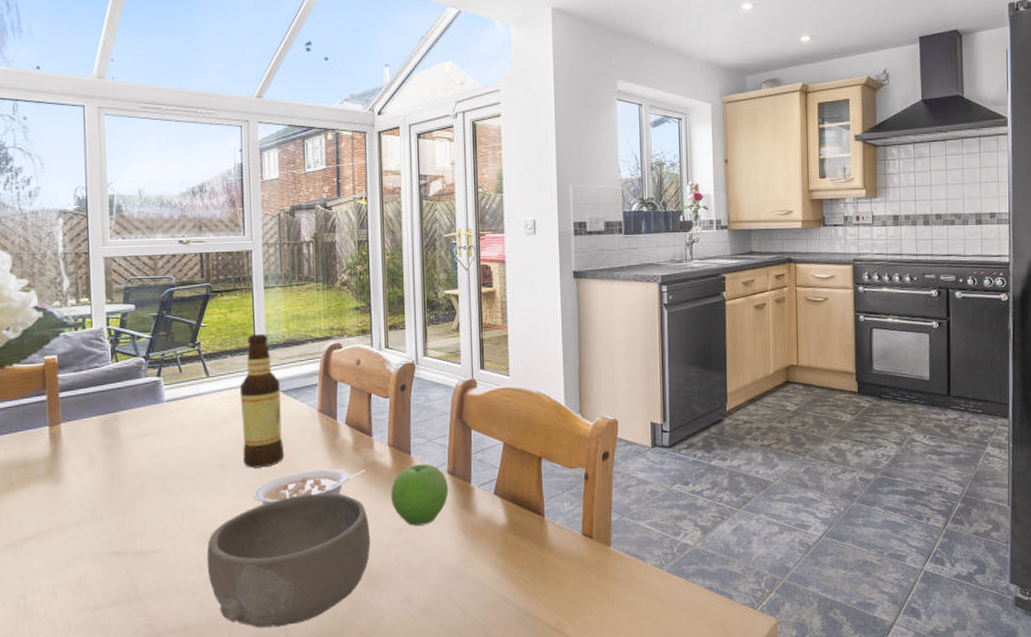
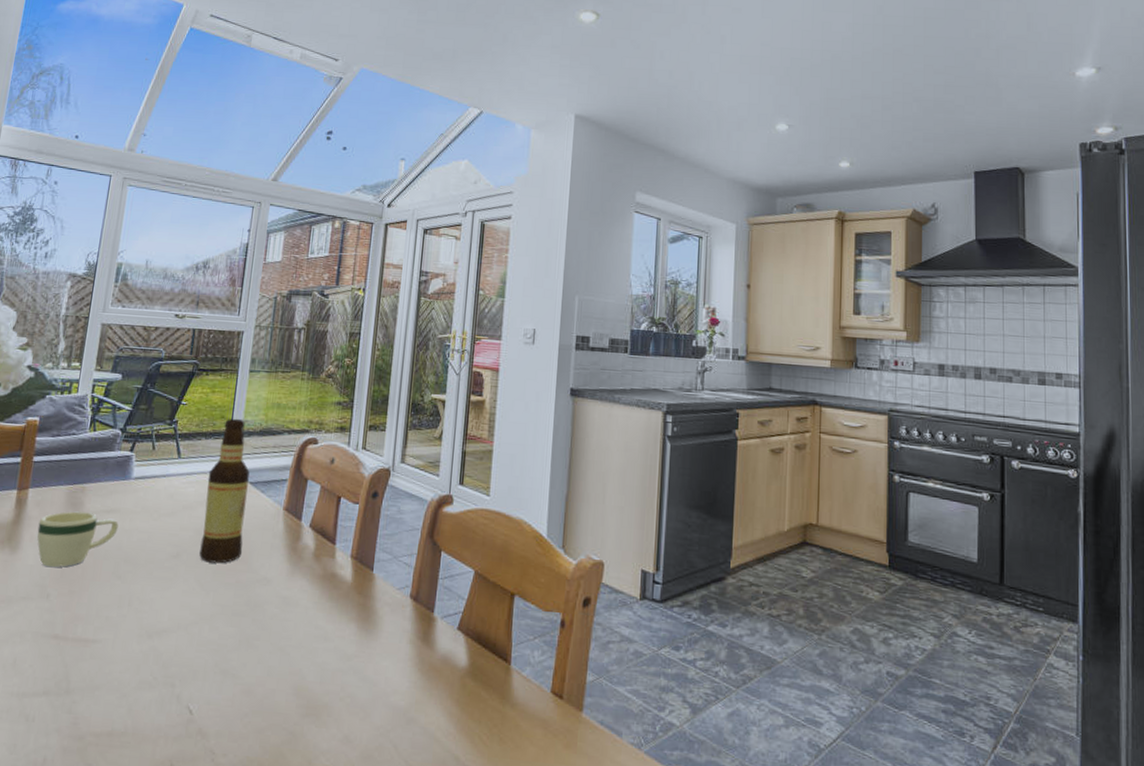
mug: none [77,438,159,493] -> present [37,511,119,568]
bowl: present [206,492,371,628] -> none [143,599,319,750]
legume: present [254,468,367,504] -> none [203,573,325,605]
fruit: present [390,463,449,526] -> none [345,582,409,654]

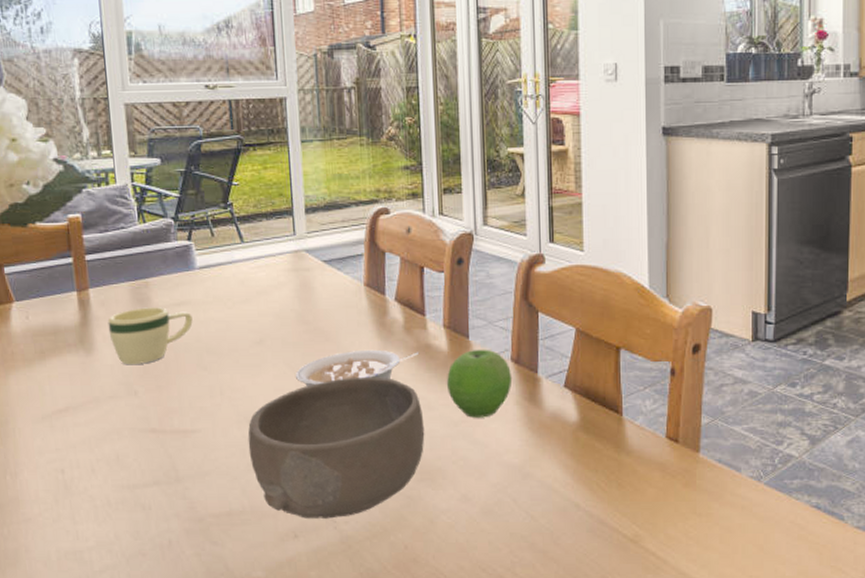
bowl: none [143,599,319,750] -> present [248,376,425,519]
bottle: present [199,418,250,564] -> none [277,194,328,346]
legume: none [203,573,325,605] -> present [296,349,420,386]
fruit: none [345,582,409,654] -> present [446,349,513,418]

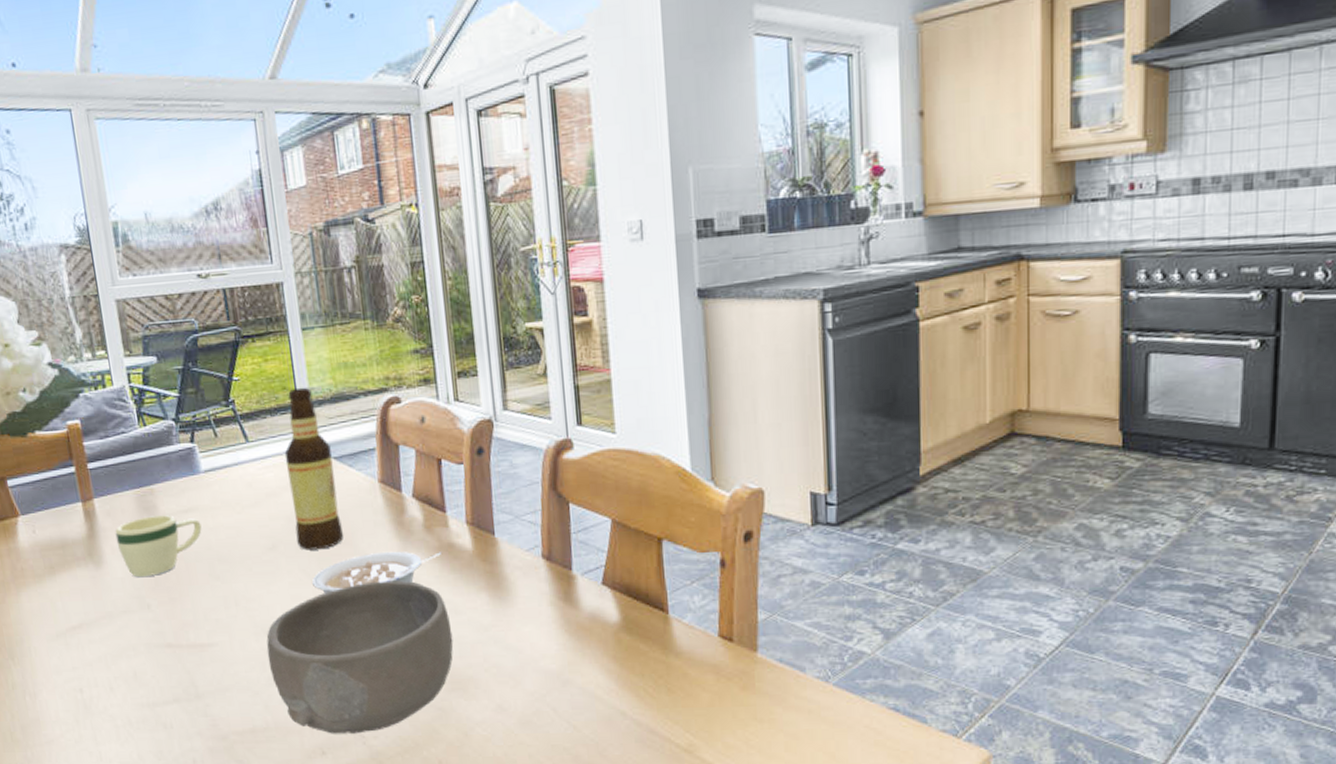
bottle: none [277,194,328,346] -> present [284,387,343,550]
fruit: present [446,349,513,418] -> none [473,546,545,621]

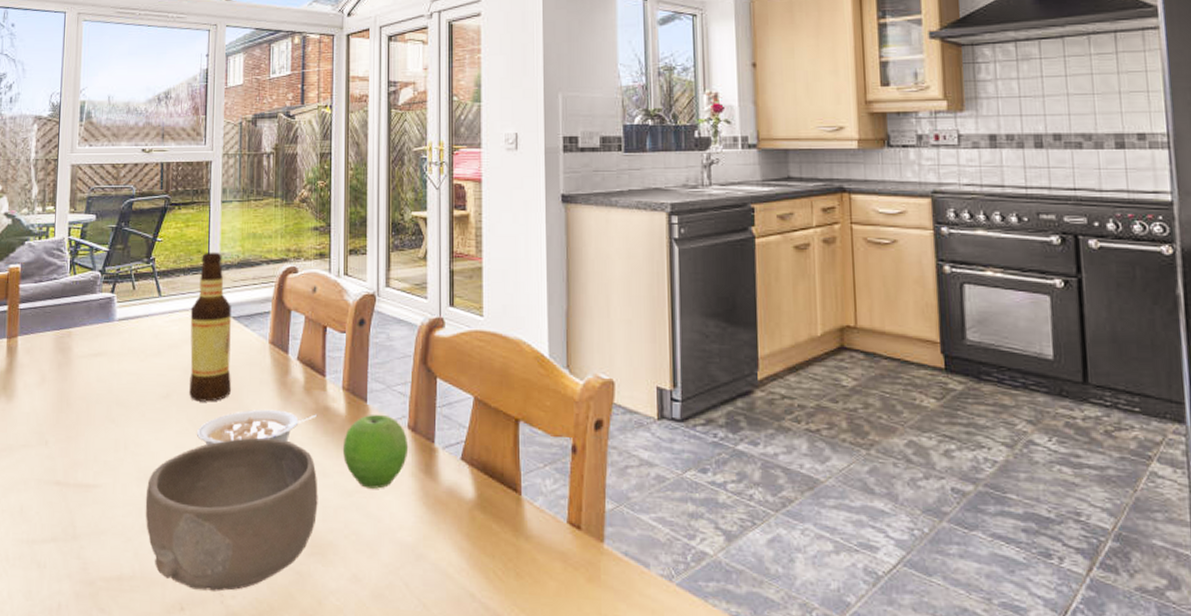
mug: present [115,515,202,578] -> none [30,356,107,414]
fruit: none [473,546,545,621] -> present [342,414,409,489]

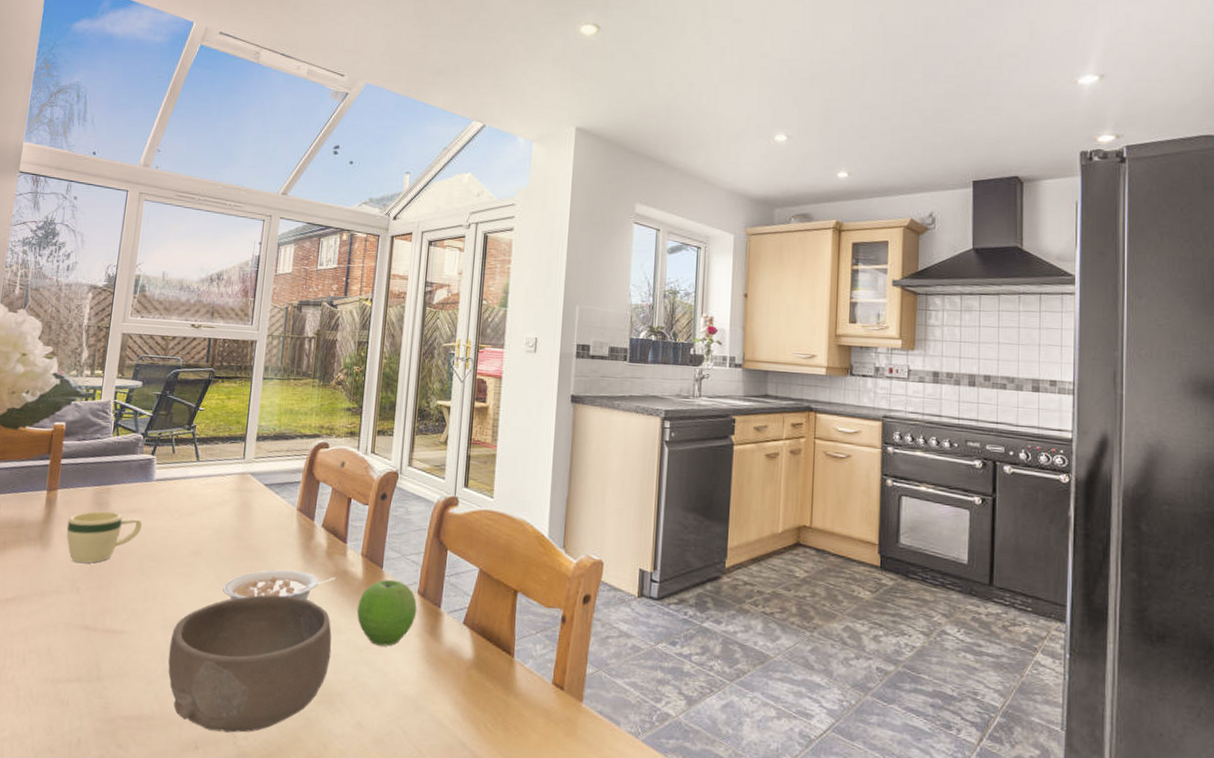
mug: none [30,356,107,414] -> present [66,511,142,564]
bottle: present [189,252,231,402] -> none [218,423,265,561]

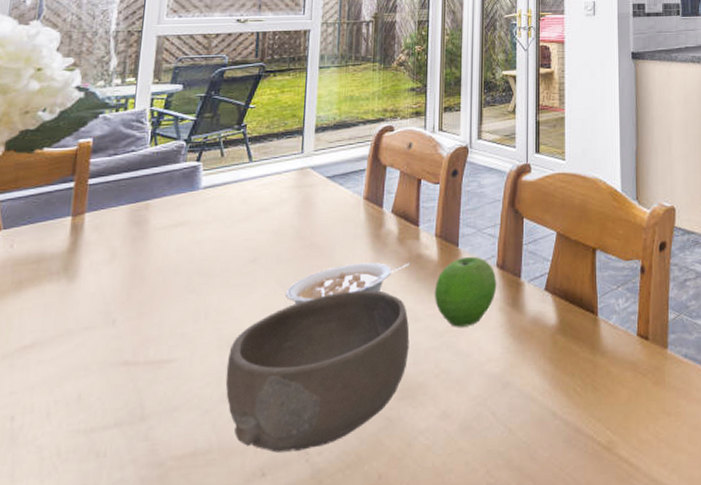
mug: present [66,511,142,564] -> none [97,229,189,292]

